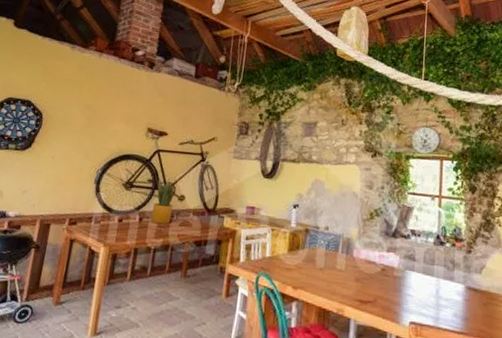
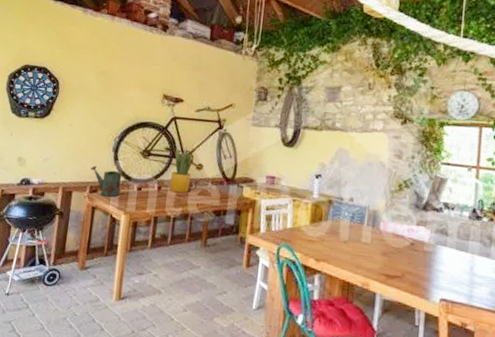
watering can: none [71,197,108,230] -> present [90,165,127,197]

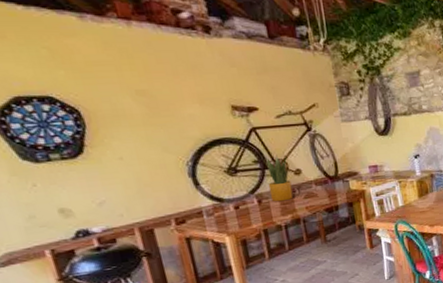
watering can: present [90,165,127,197] -> none [167,195,219,225]

